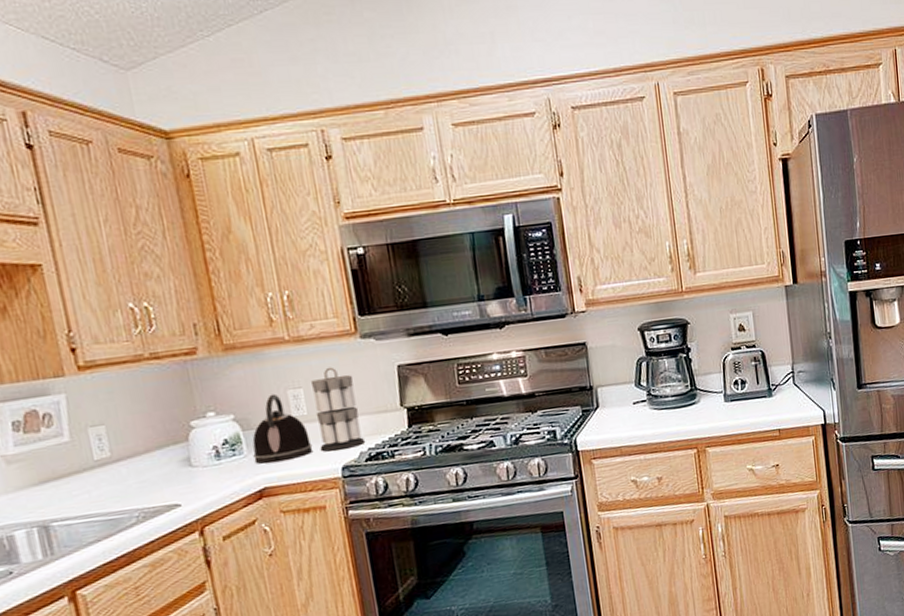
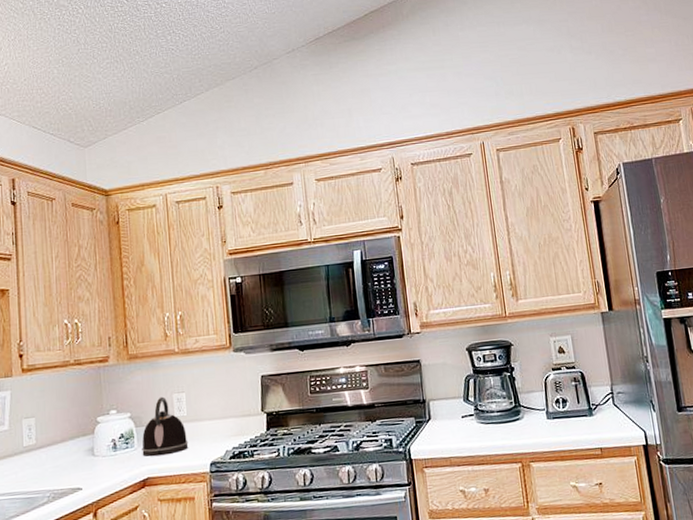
spice rack: present [310,367,366,452] -> none [191,375,231,449]

